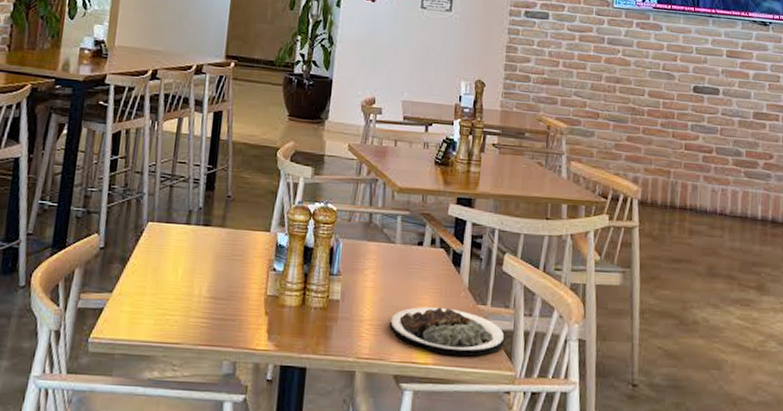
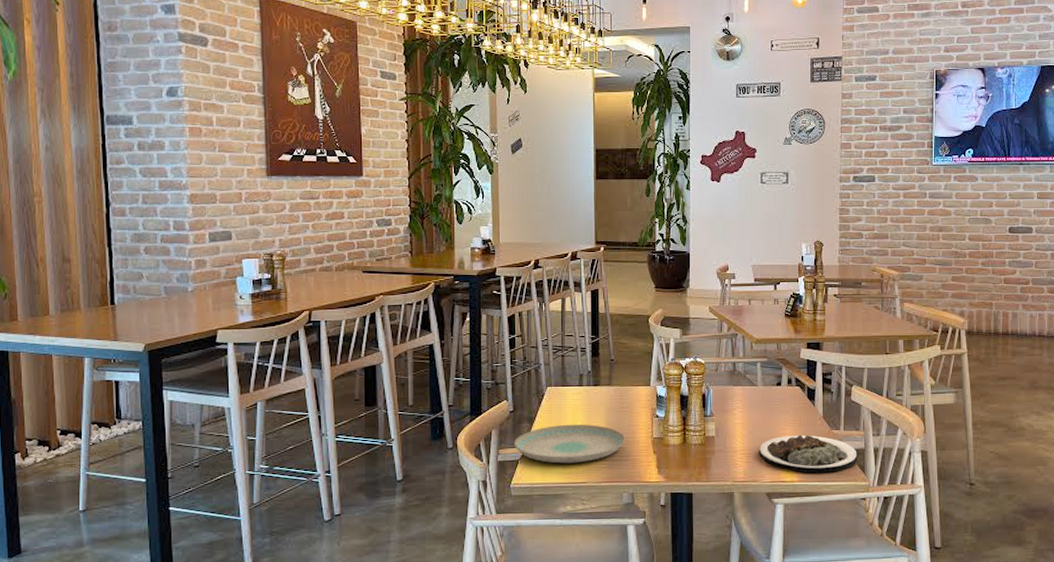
plate: none [99,269,233,319] -> present [514,424,625,464]

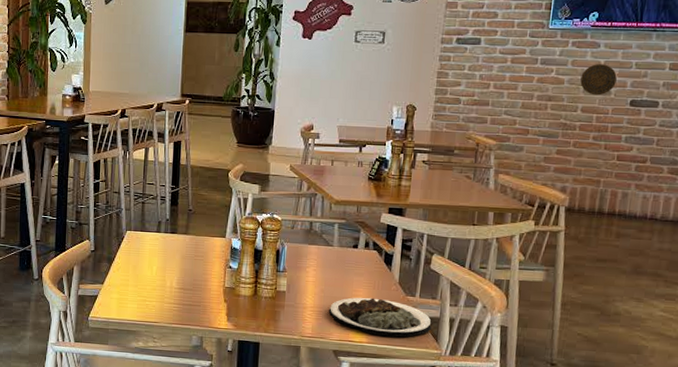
plate: present [514,424,625,464] -> none [93,267,198,304]
decorative plate: none [965,196,995,225] -> present [580,64,617,96]

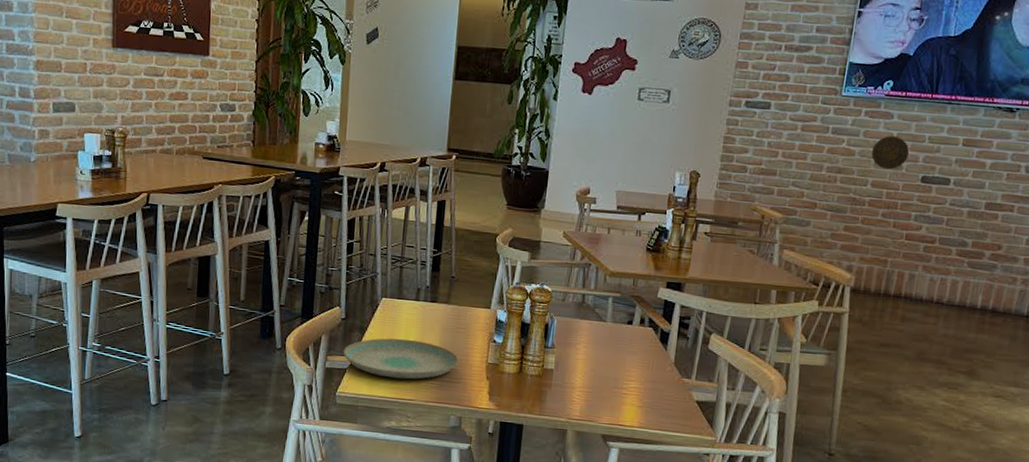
plate: none [93,267,198,304] -> present [343,338,458,380]
plate: present [328,297,431,337] -> none [598,378,707,422]

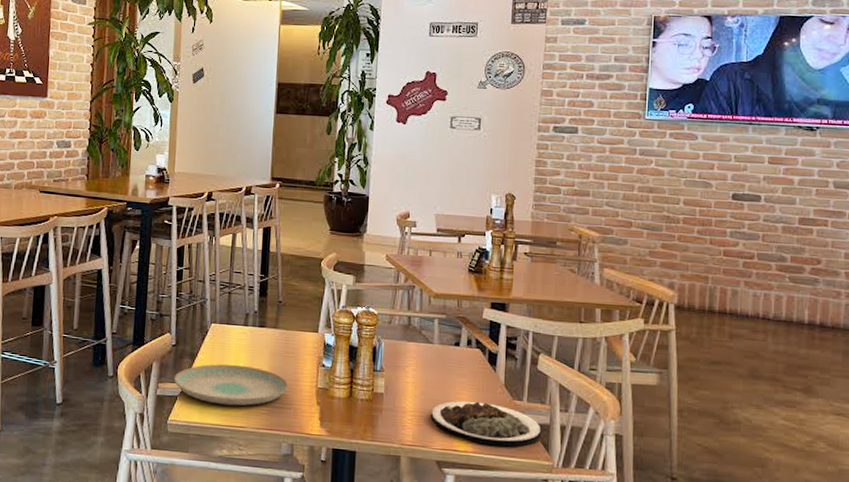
plate: none [598,378,707,422] -> present [430,400,541,446]
decorative plate: present [871,136,909,170] -> none [680,156,717,188]

